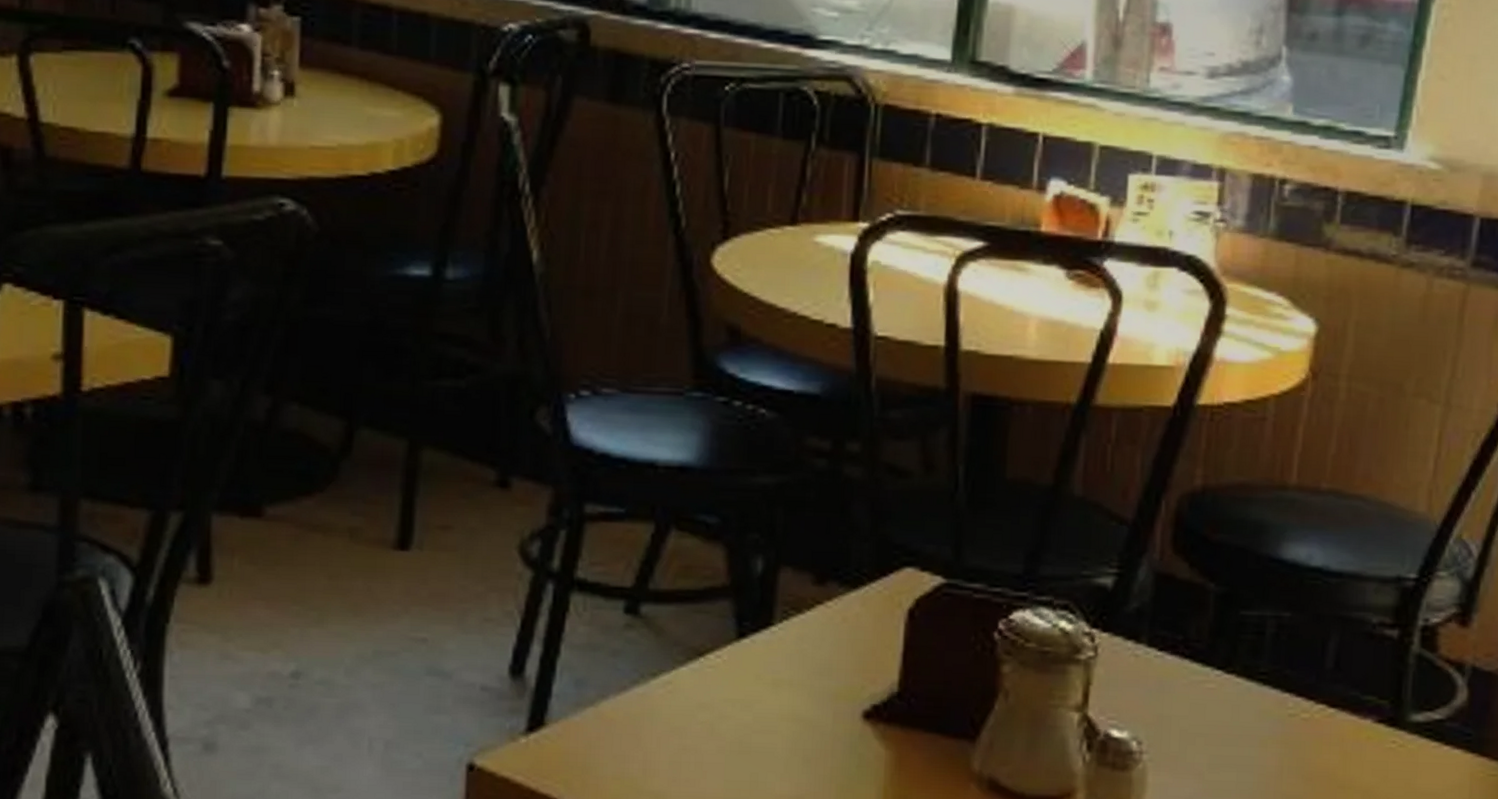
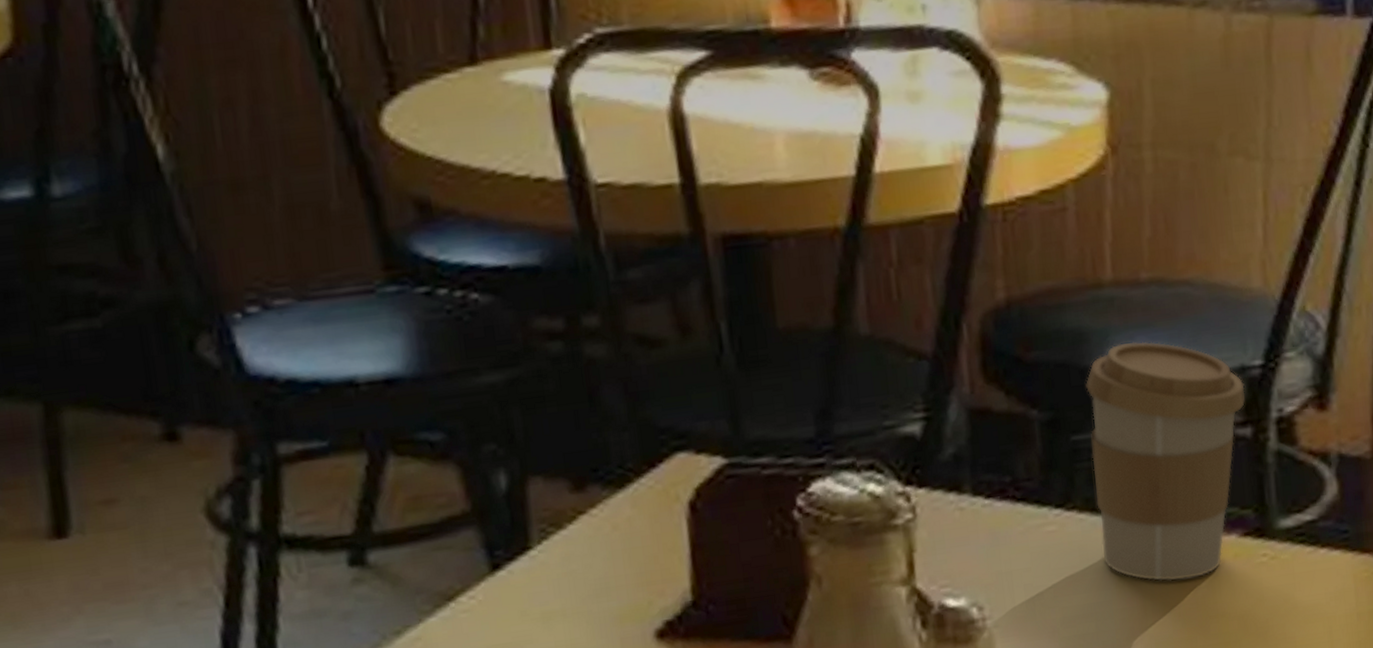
coffee cup: none [1253,539,1398,750] -> present [1085,341,1245,581]

